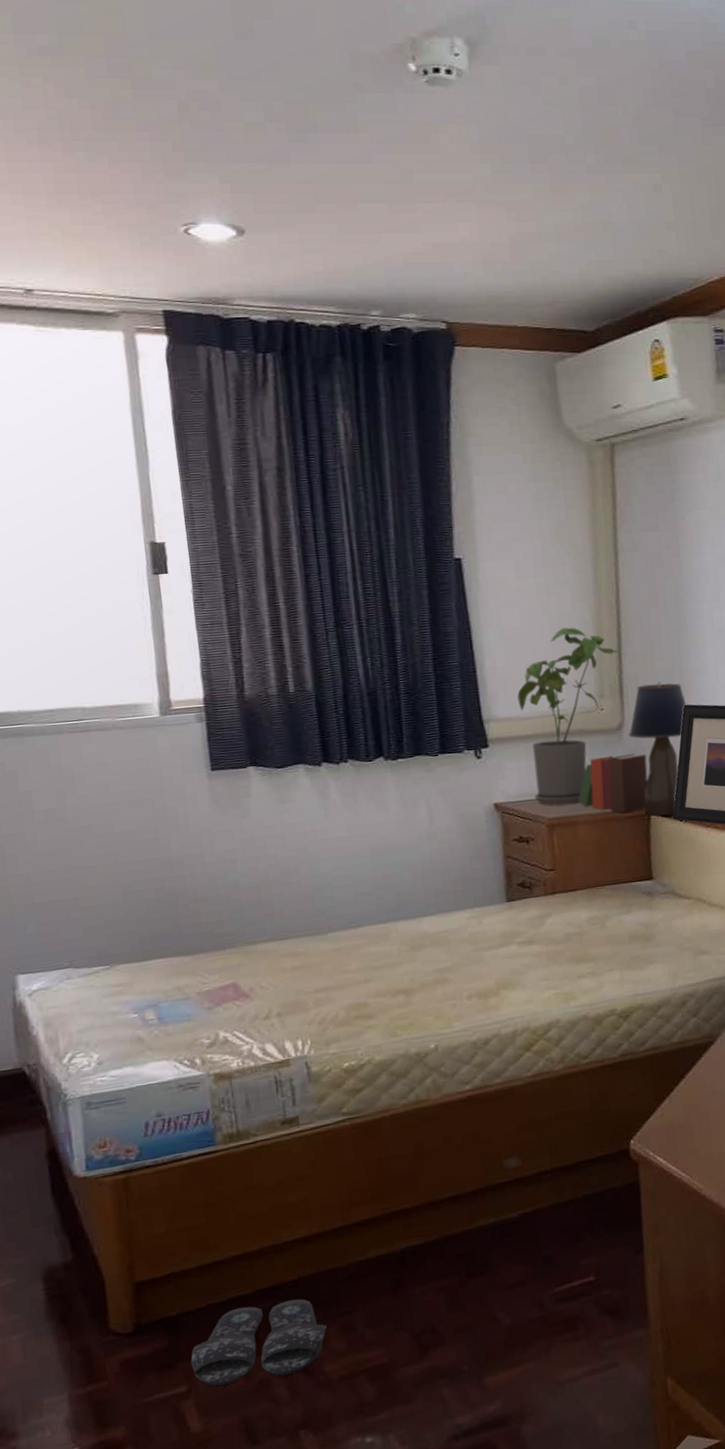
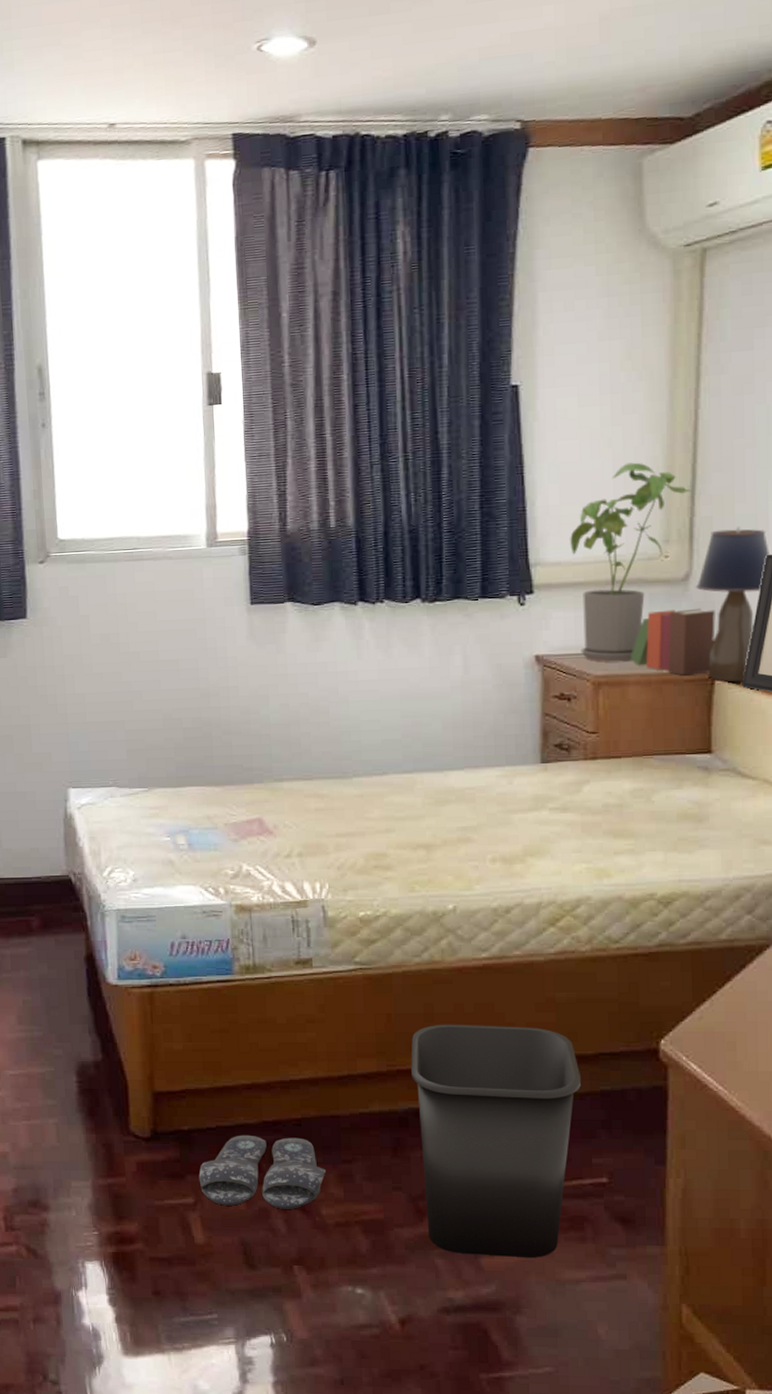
waste bin: none [403,1147,564,1379] -> present [410,1024,581,1257]

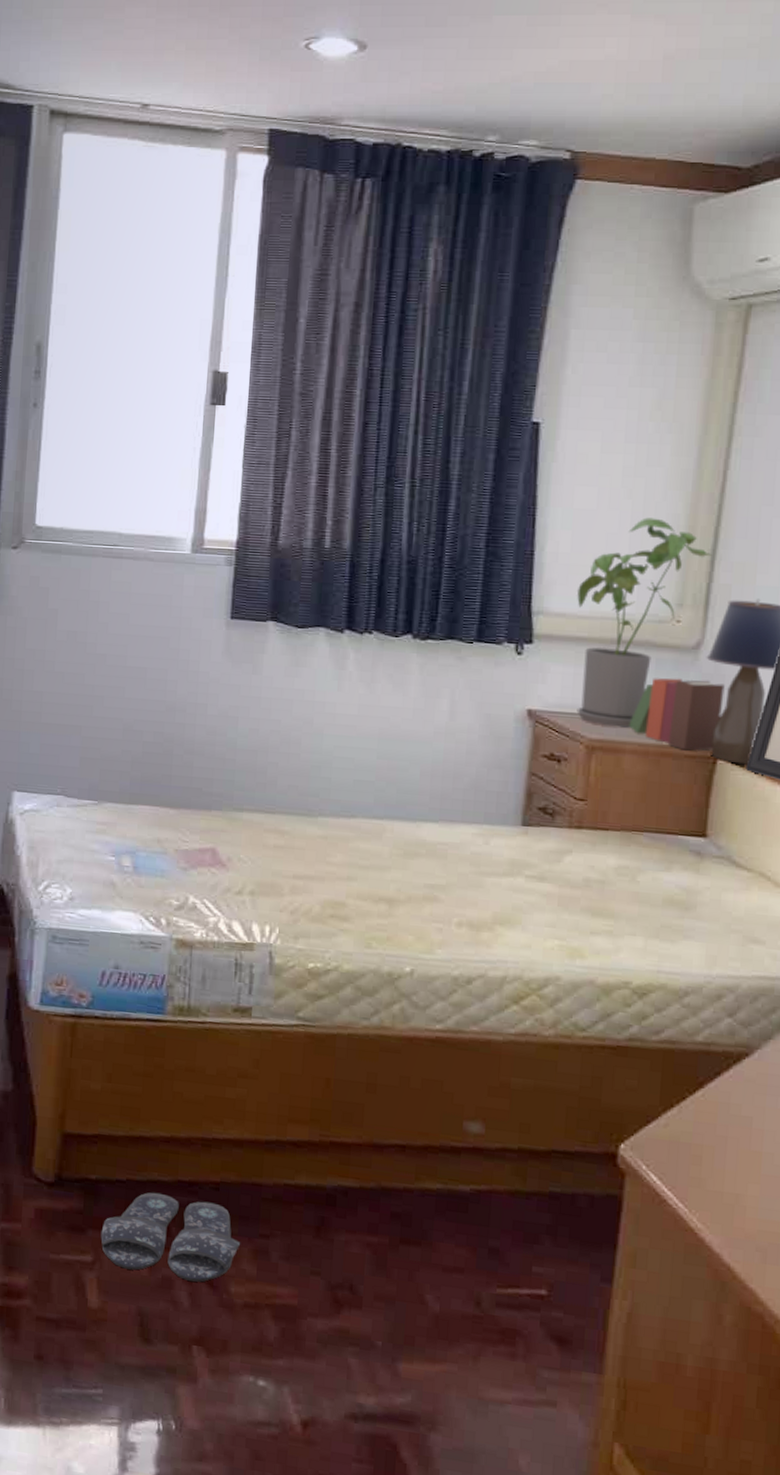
waste bin: present [410,1024,581,1257] -> none [344,1096,529,1370]

